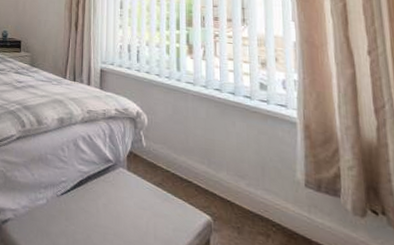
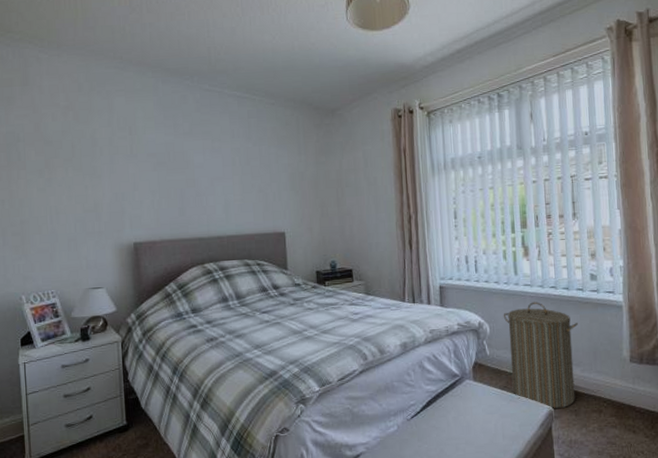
laundry hamper: none [162,101,244,222] -> present [503,302,578,409]

